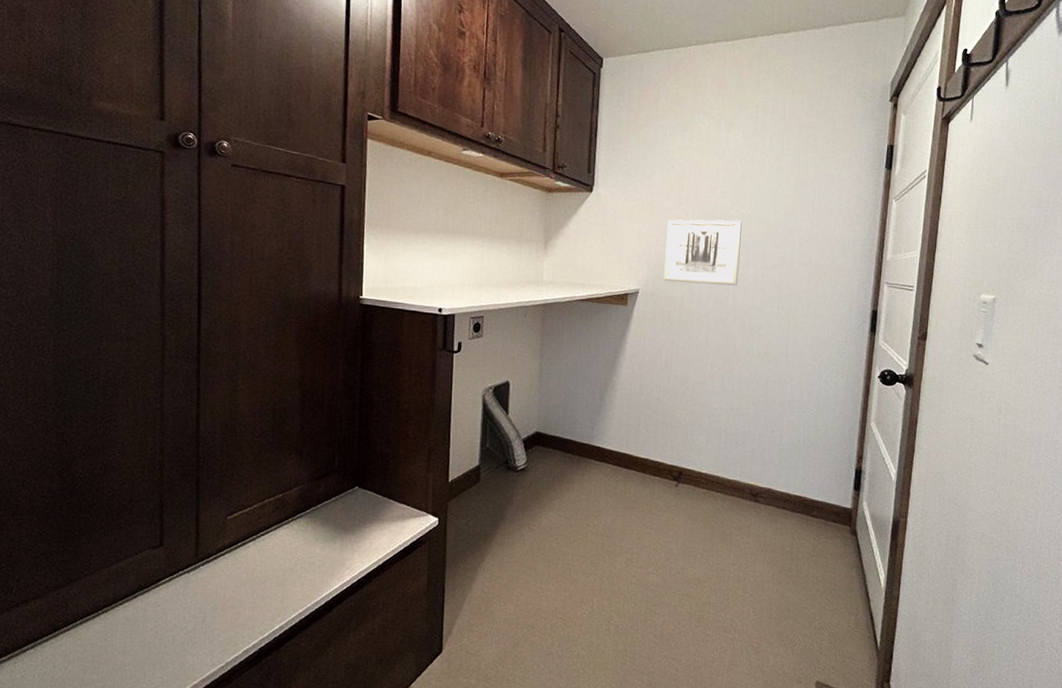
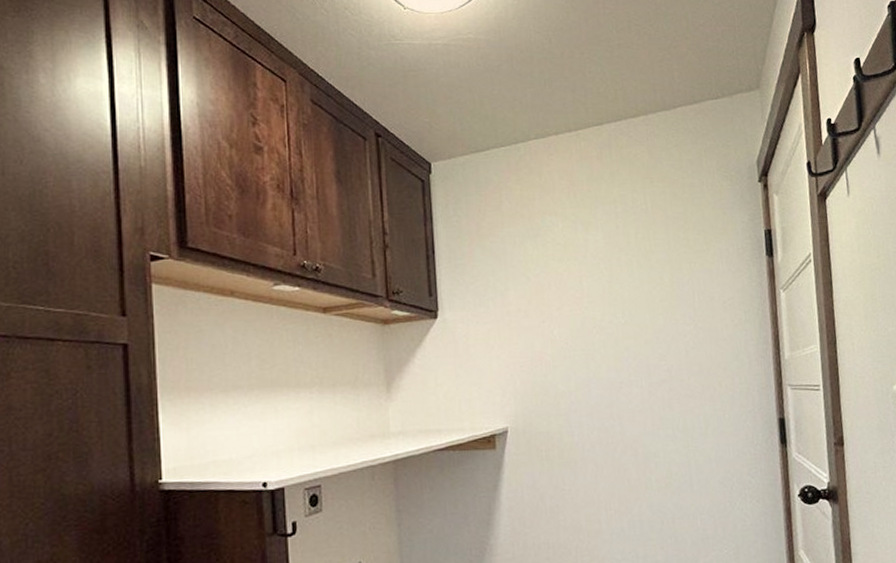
wall art: present [663,219,742,286] -> none [530,332,623,415]

